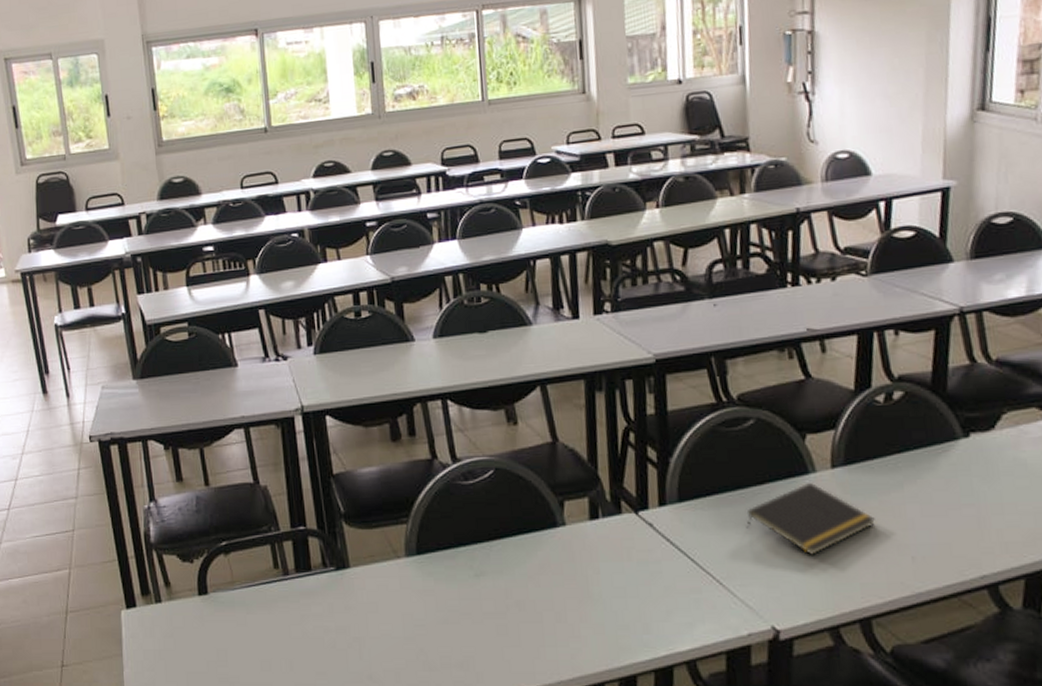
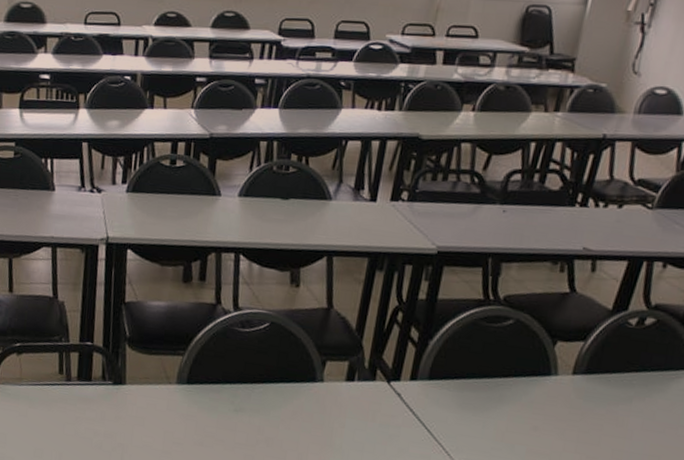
notepad: present [746,483,875,555] -> none [483,383,599,445]

